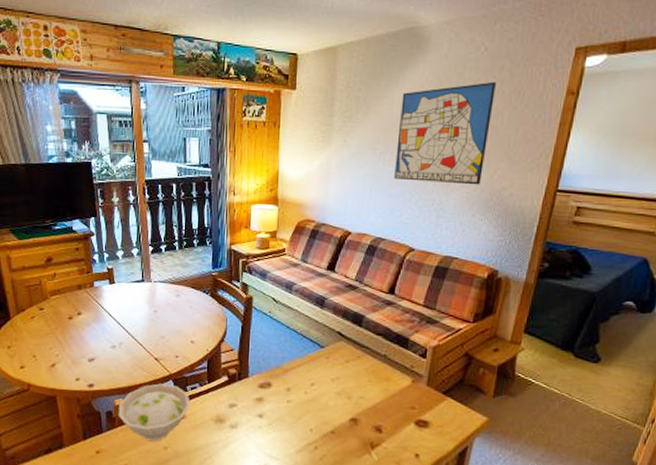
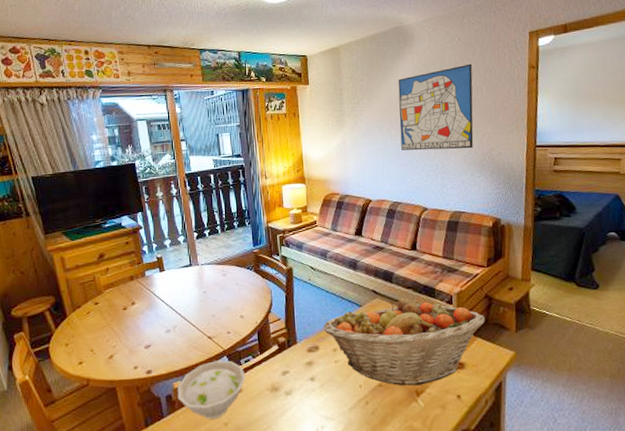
fruit basket: none [279,344,461,438] -> present [324,298,485,386]

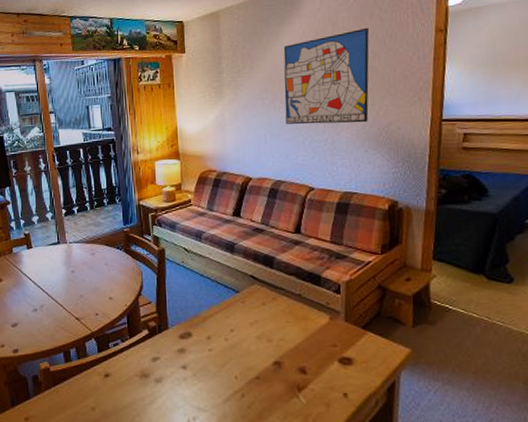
bowl: present [177,360,246,420] -> none [43,343,114,403]
fruit basket: present [324,298,485,386] -> none [197,285,377,380]

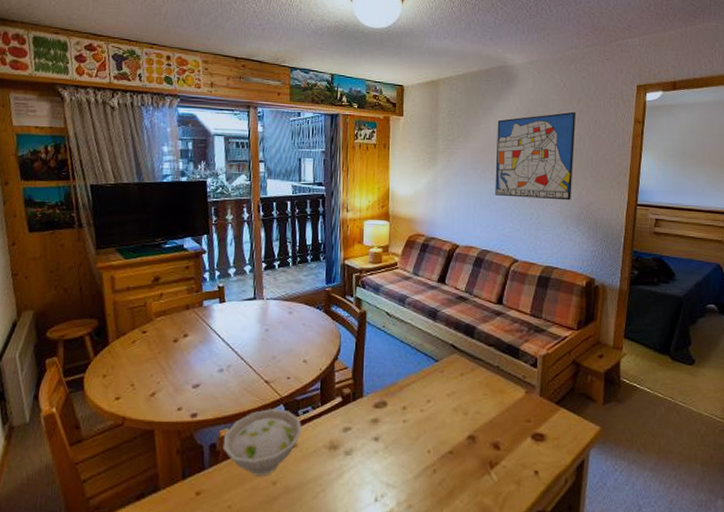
bowl: none [43,343,114,403] -> present [222,409,302,476]

